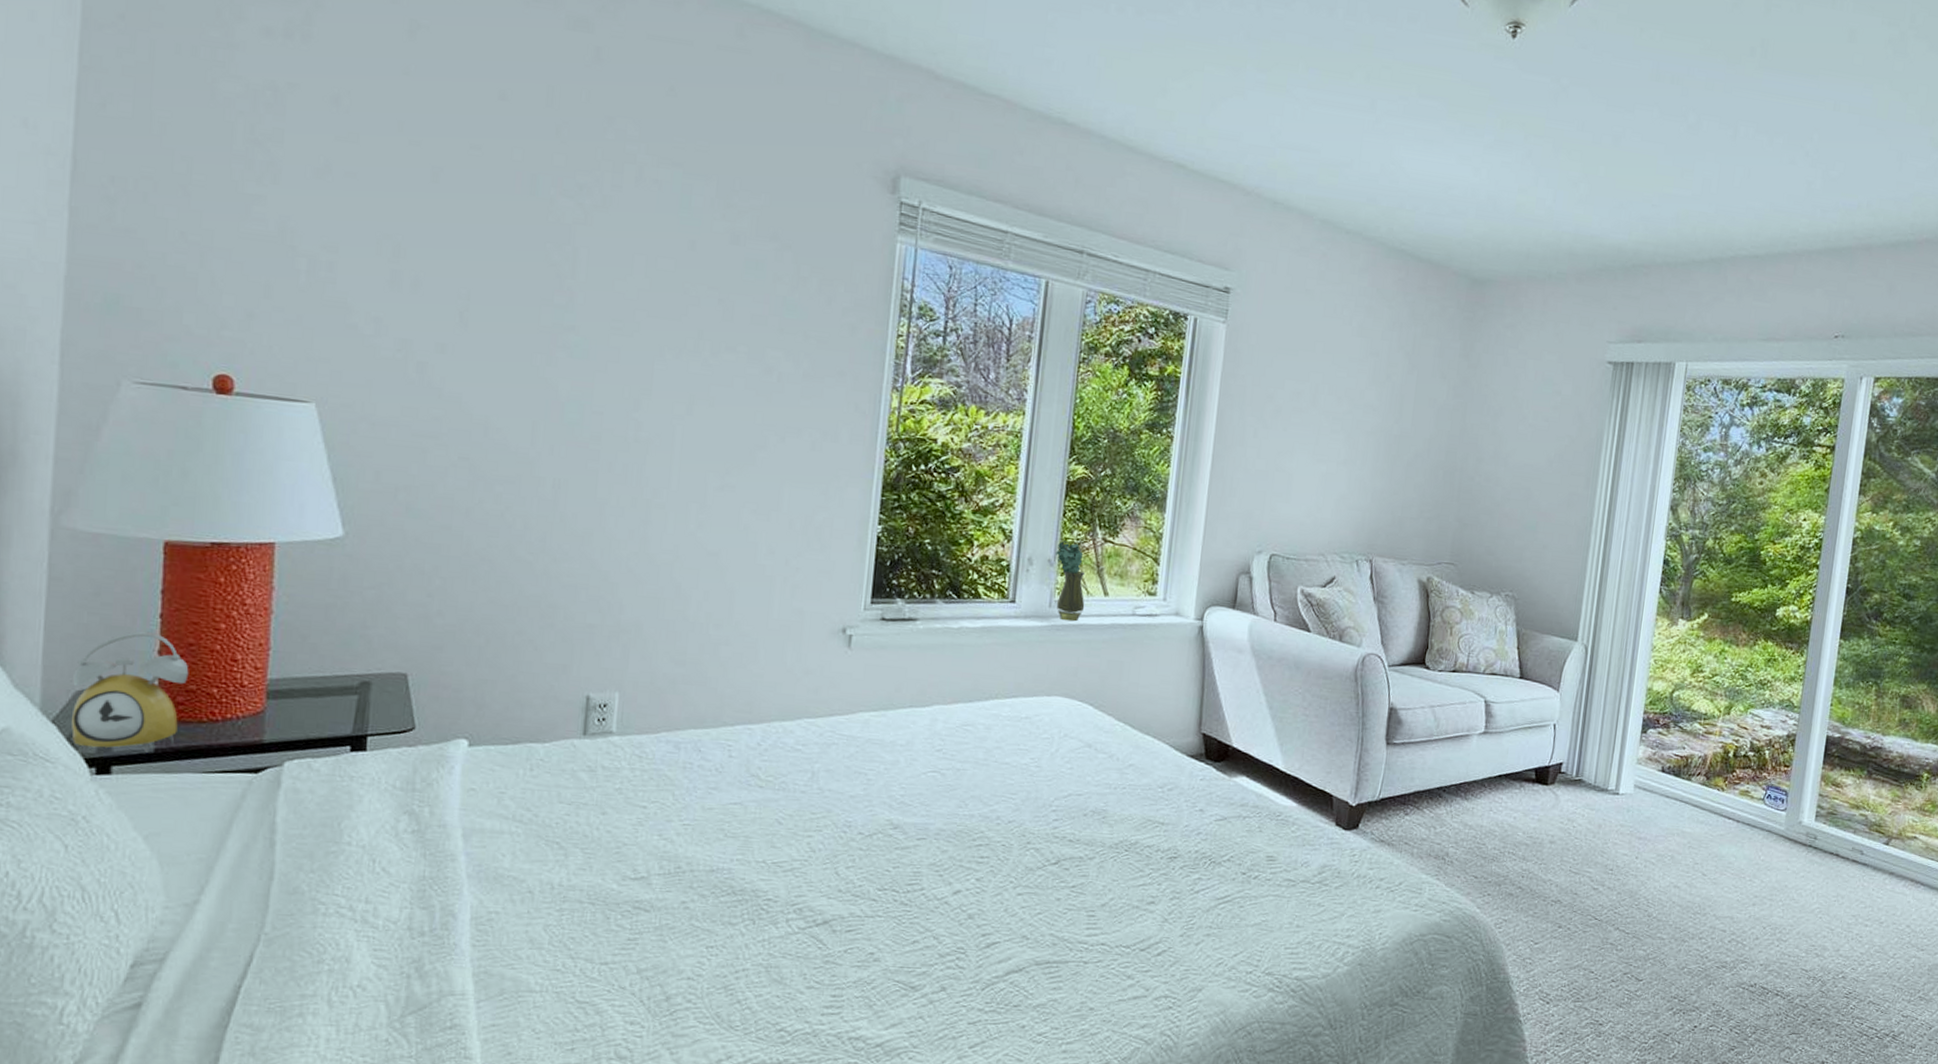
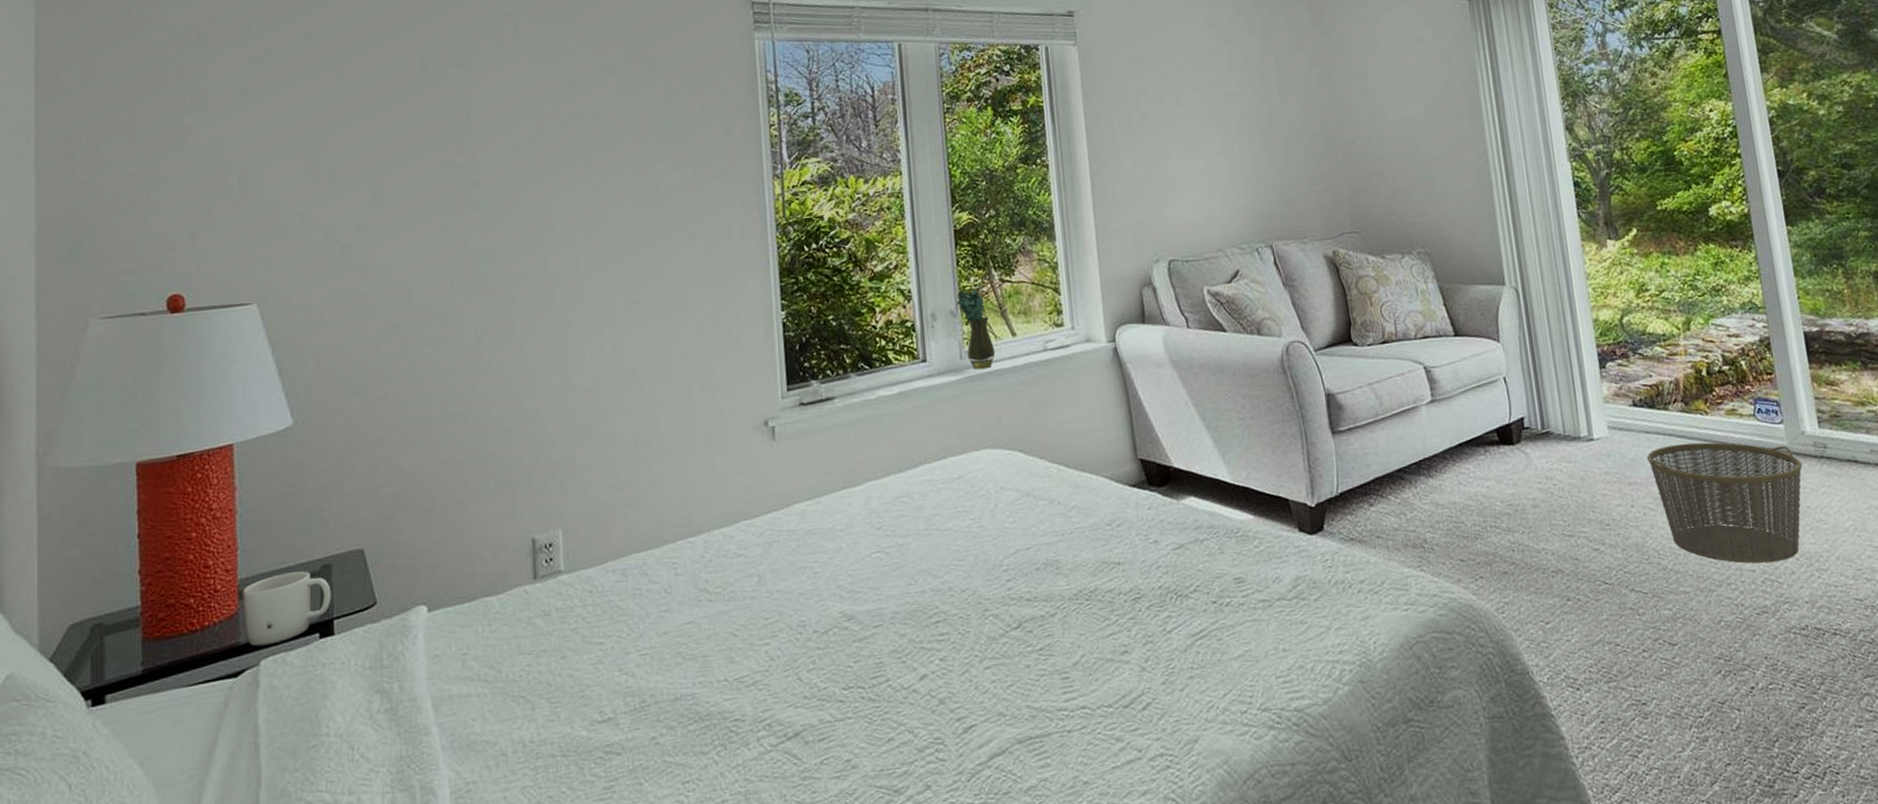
alarm clock: present [71,631,189,754] -> none [66,553,167,688]
mug: none [270,681,368,749] -> present [242,571,331,647]
basket: none [1661,811,1792,927] -> present [1647,442,1803,564]

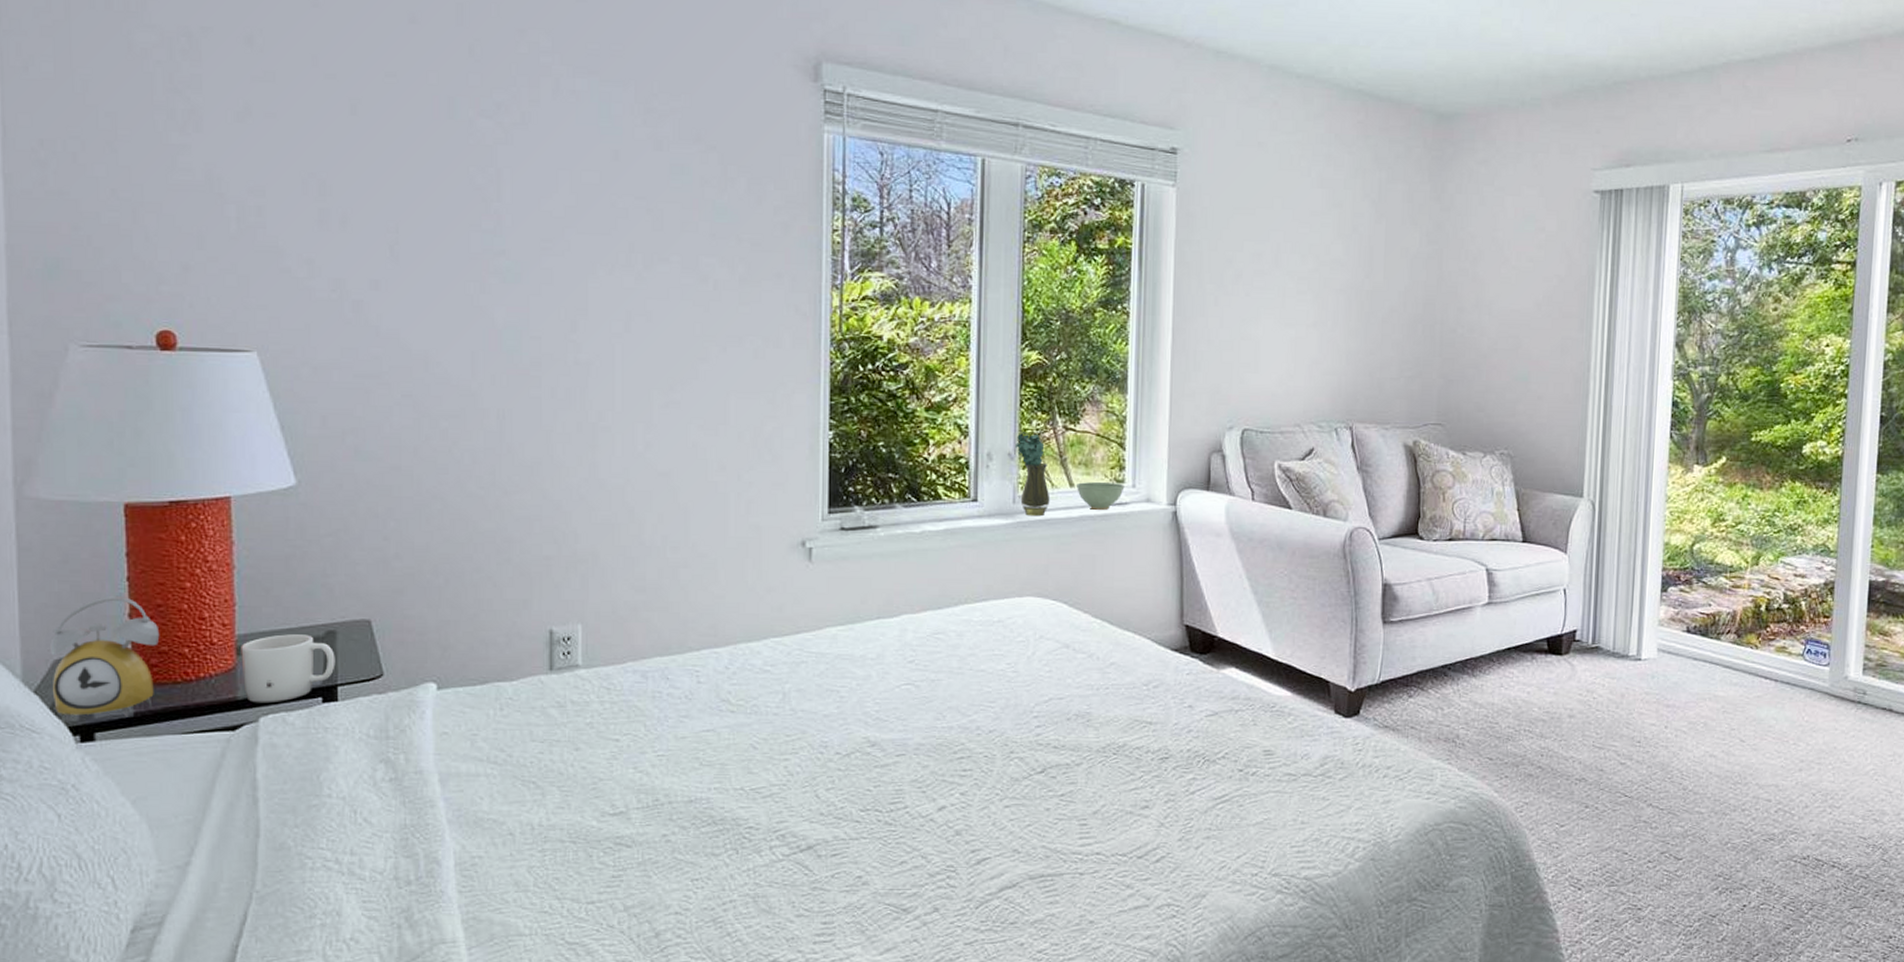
alarm clock: none [66,553,167,688] -> present [50,595,160,722]
bowl: none [1017,327,1064,357] -> present [1075,482,1125,511]
basket: present [1647,442,1803,564] -> none [1690,673,1839,794]

